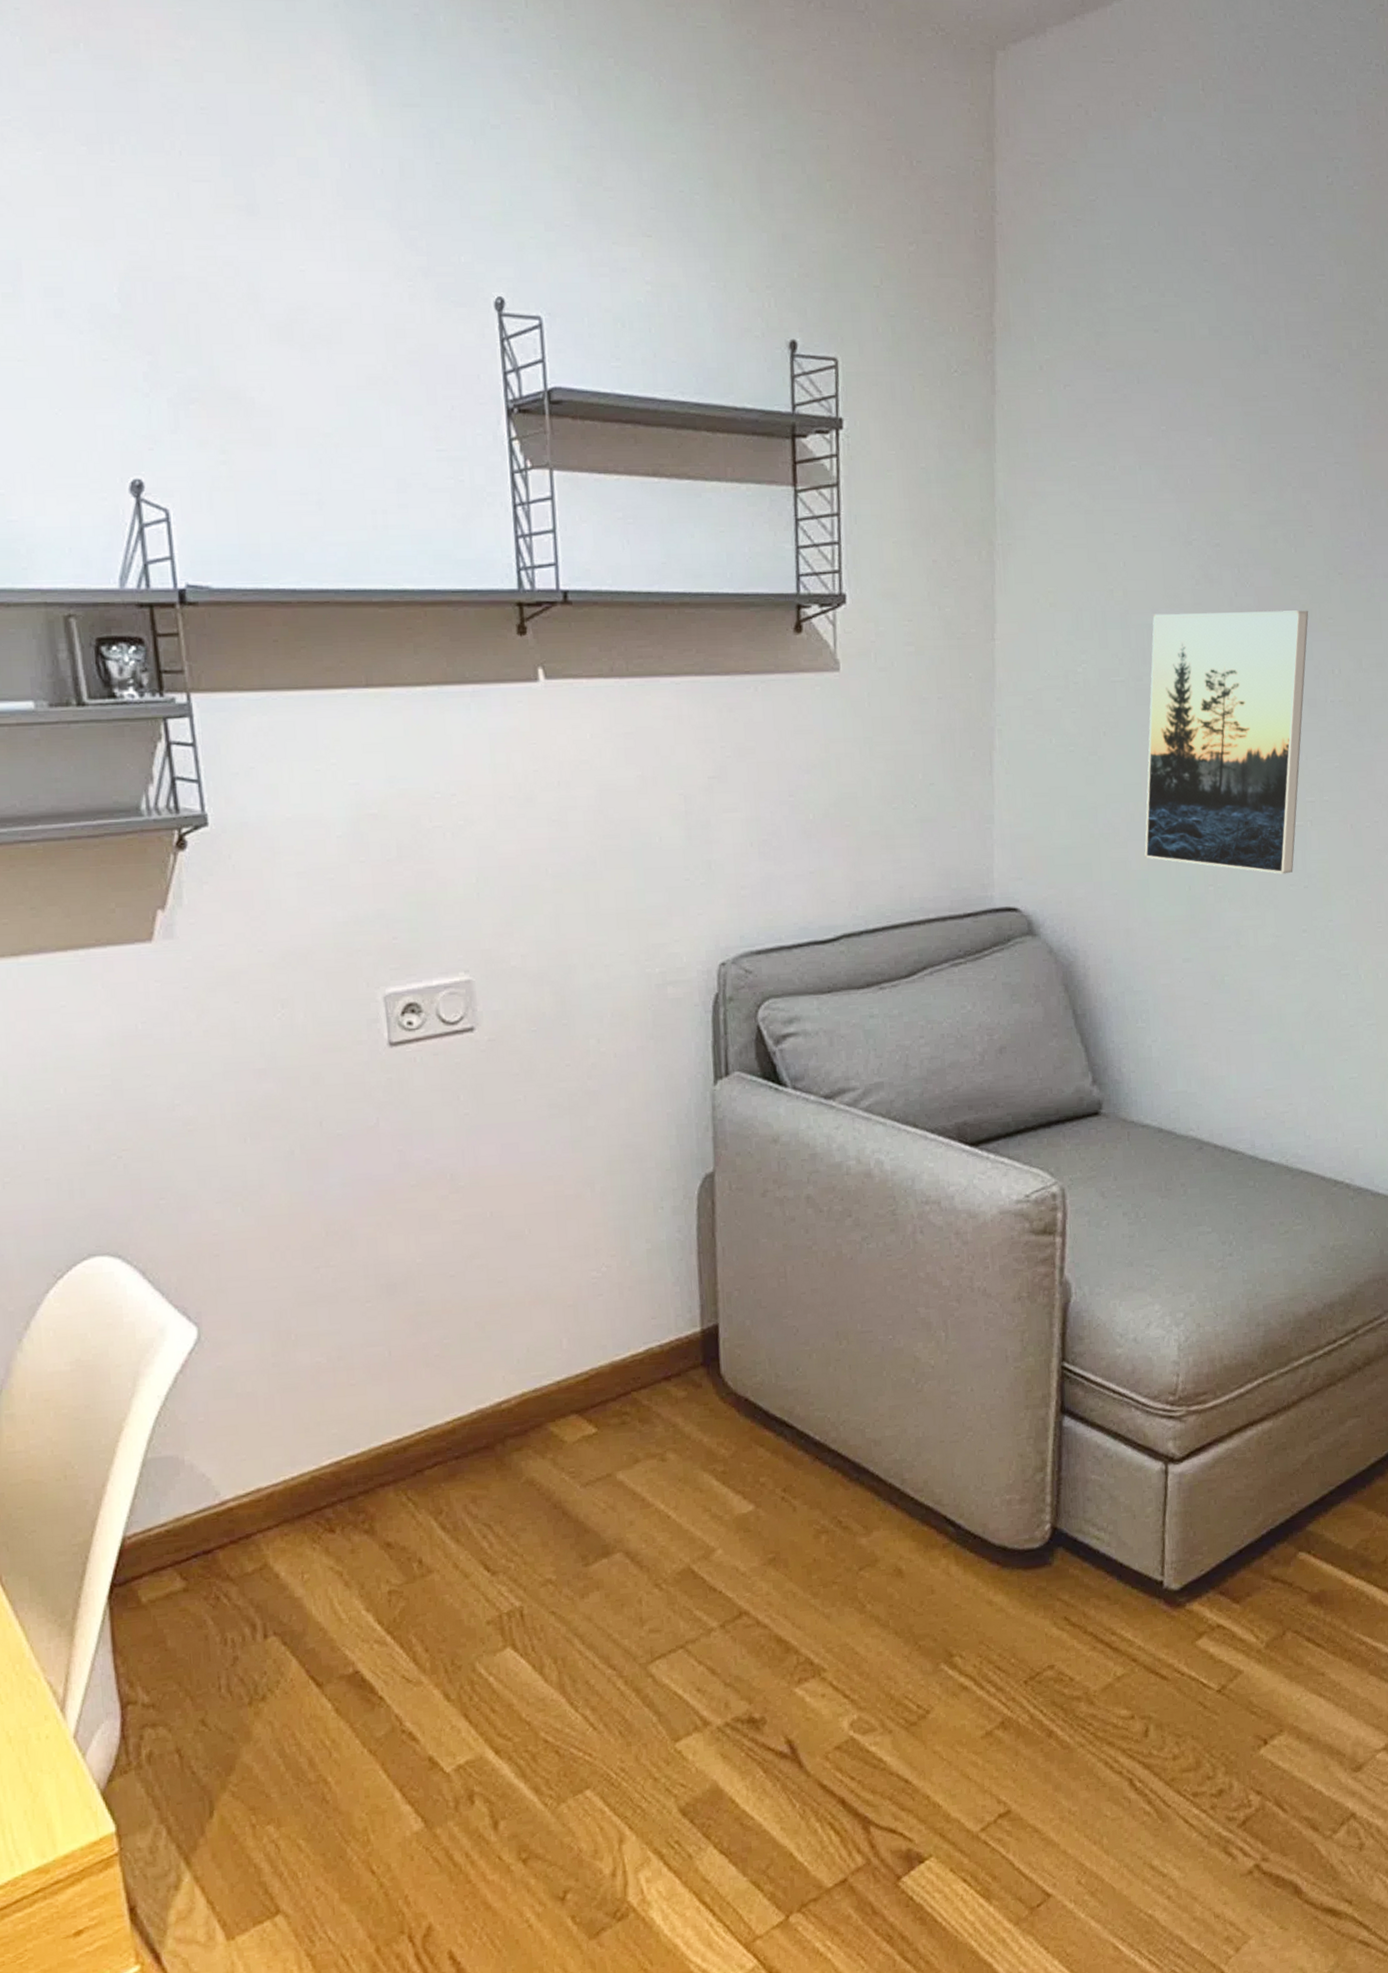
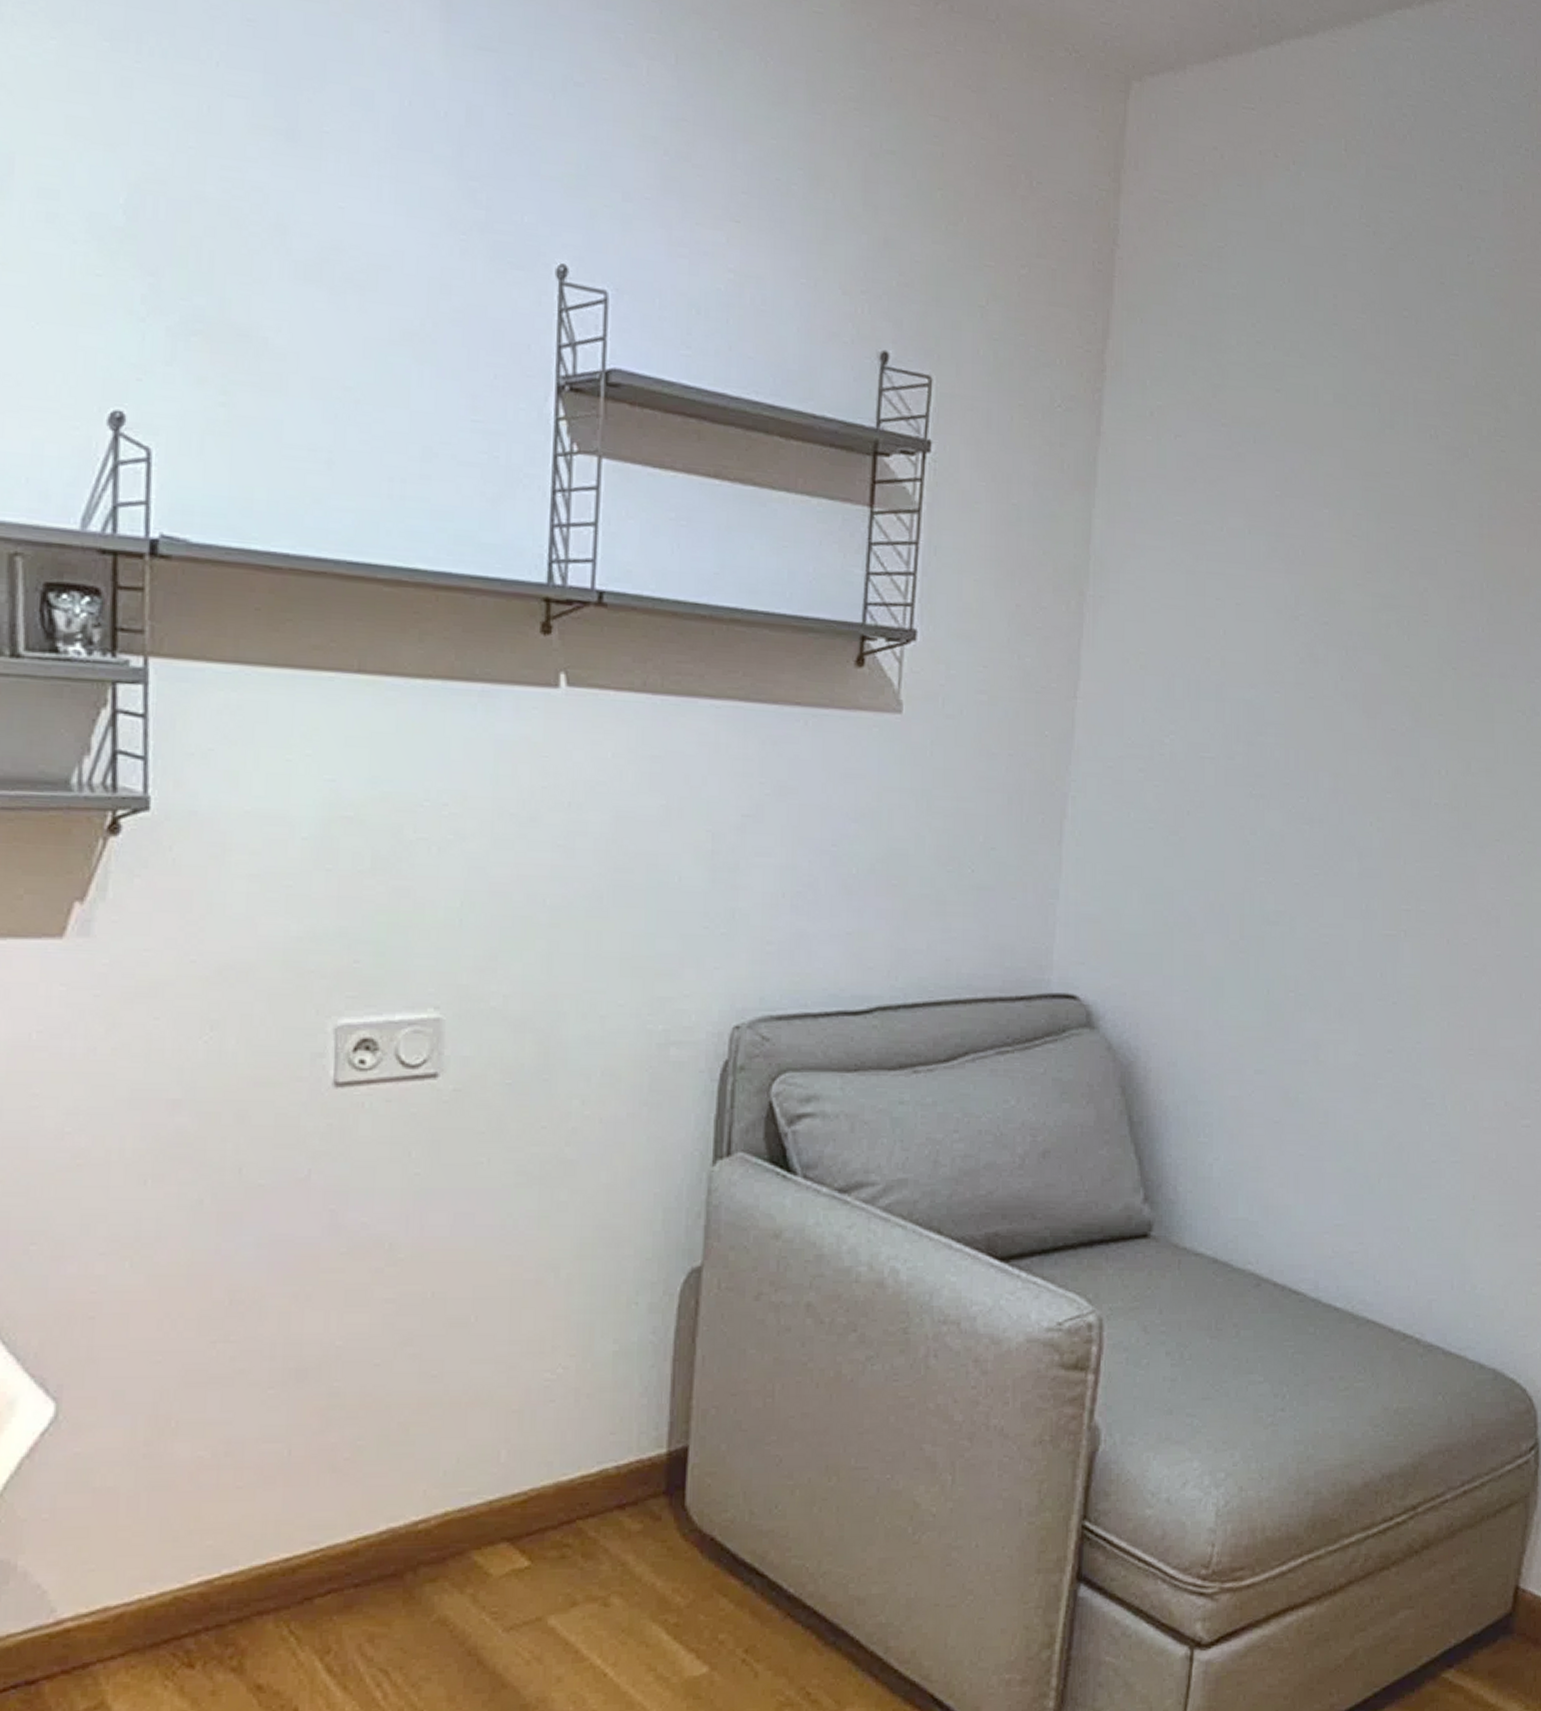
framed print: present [1144,610,1309,874] -> none [1222,689,1418,987]

